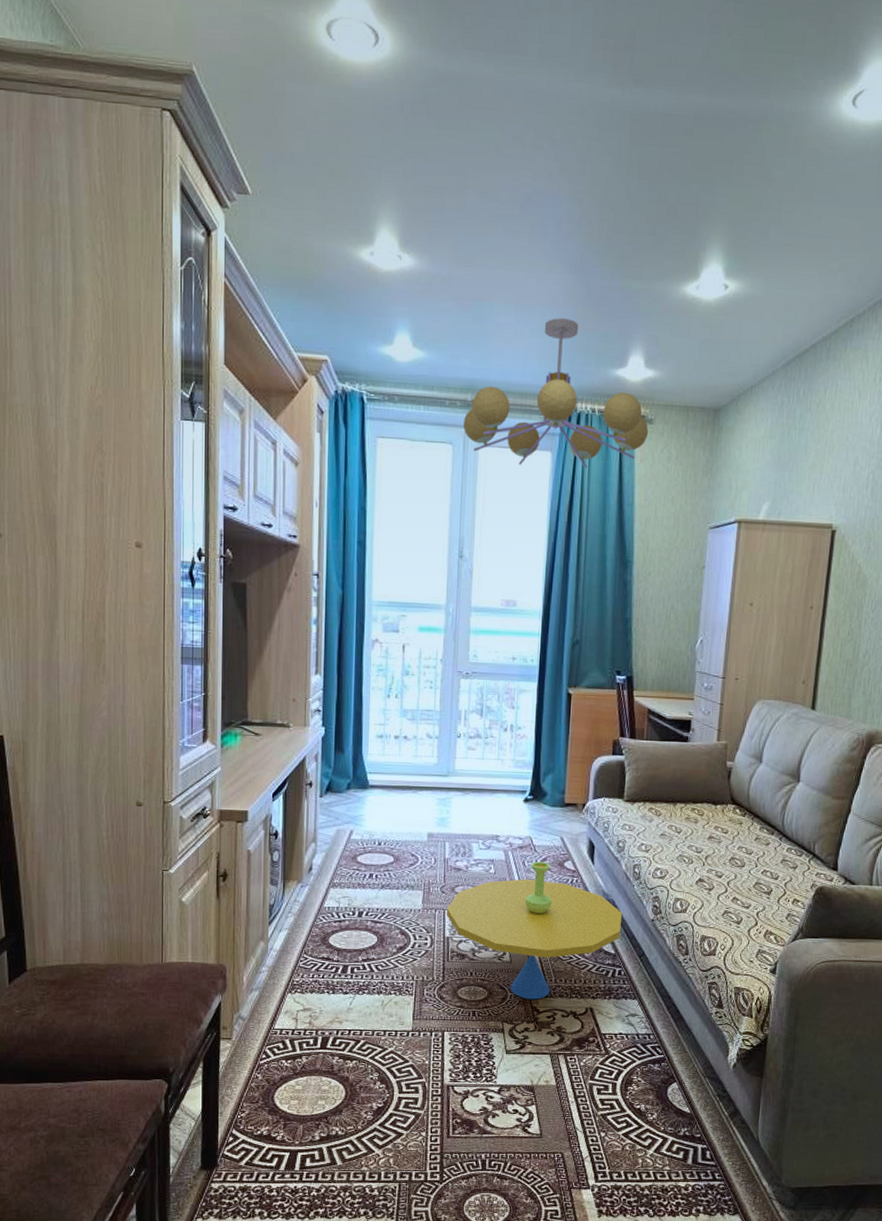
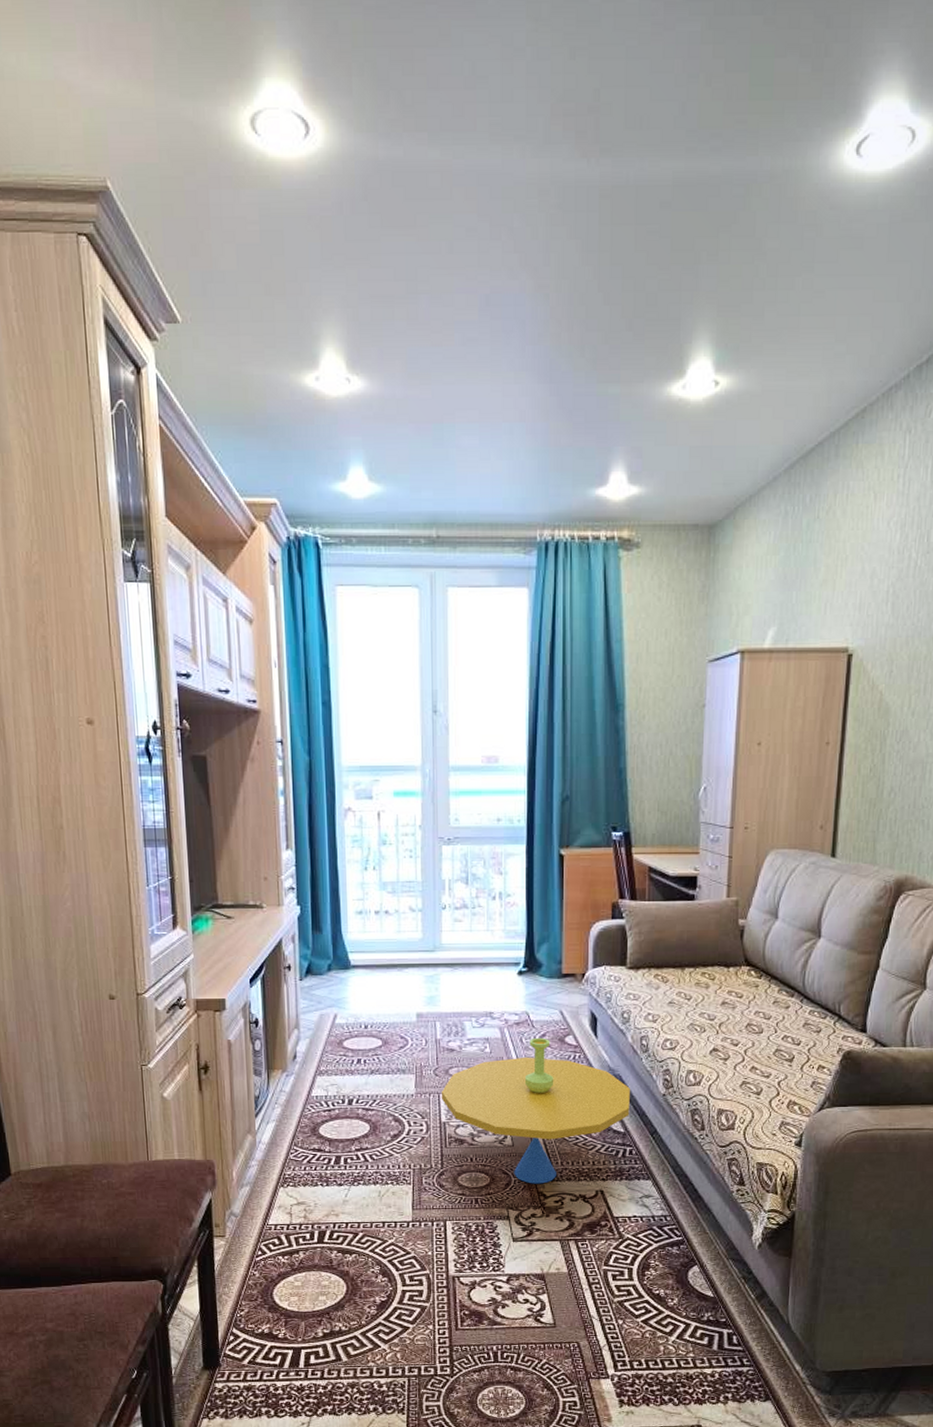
chandelier: present [464,318,649,469] -> none [430,435,636,605]

